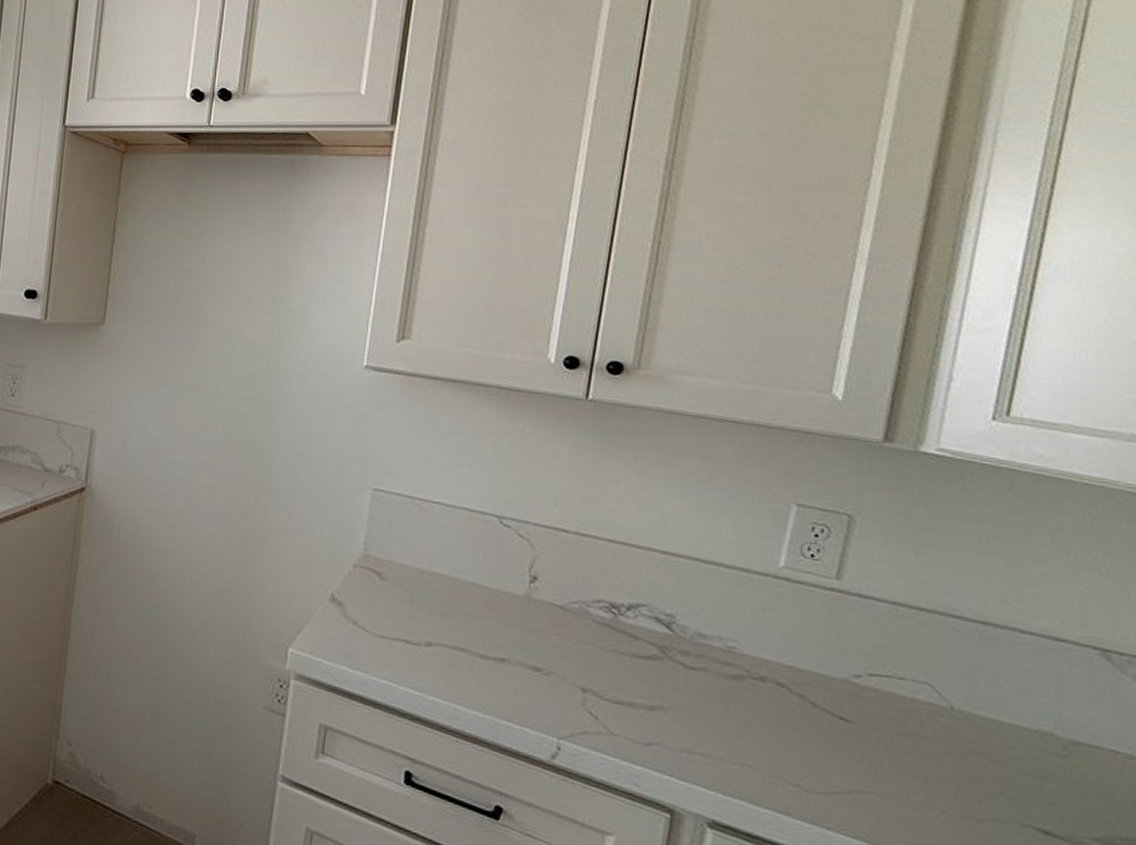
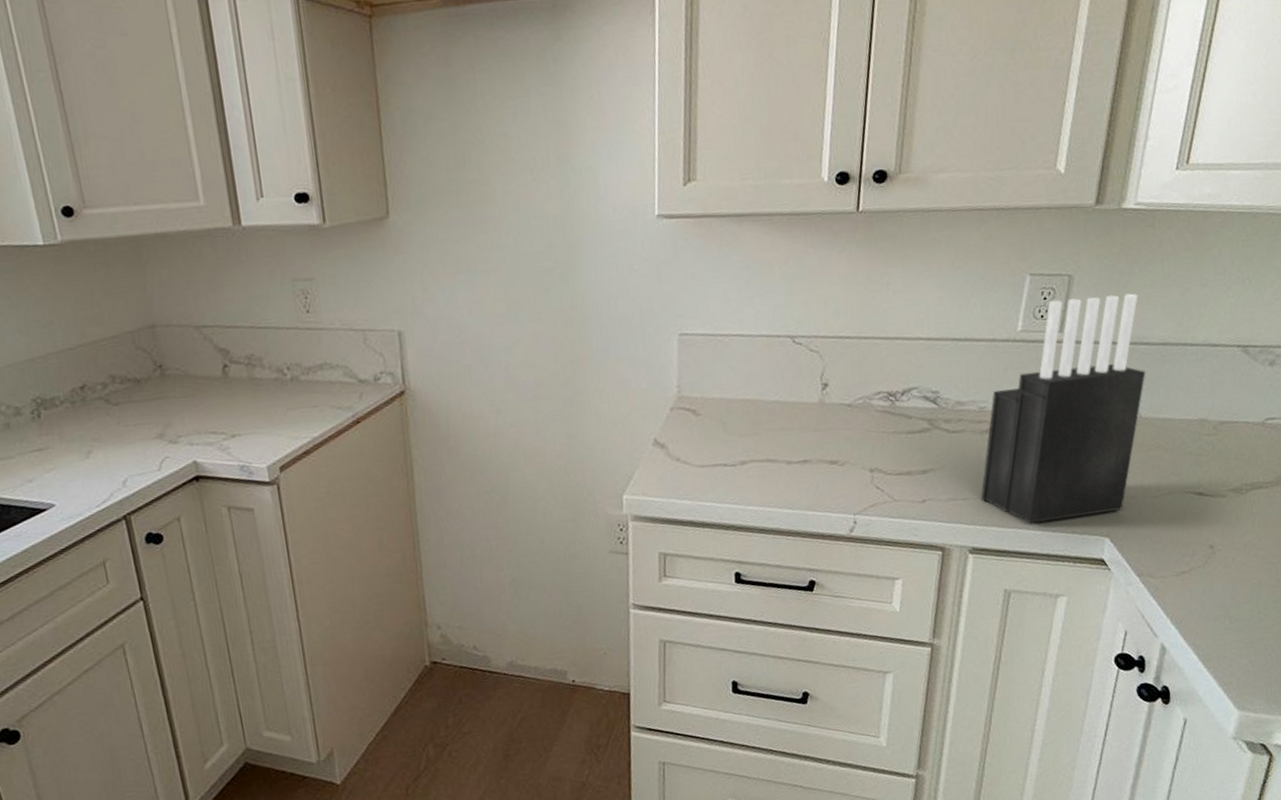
knife block: none [725,539,959,826] -> present [981,293,1146,524]

